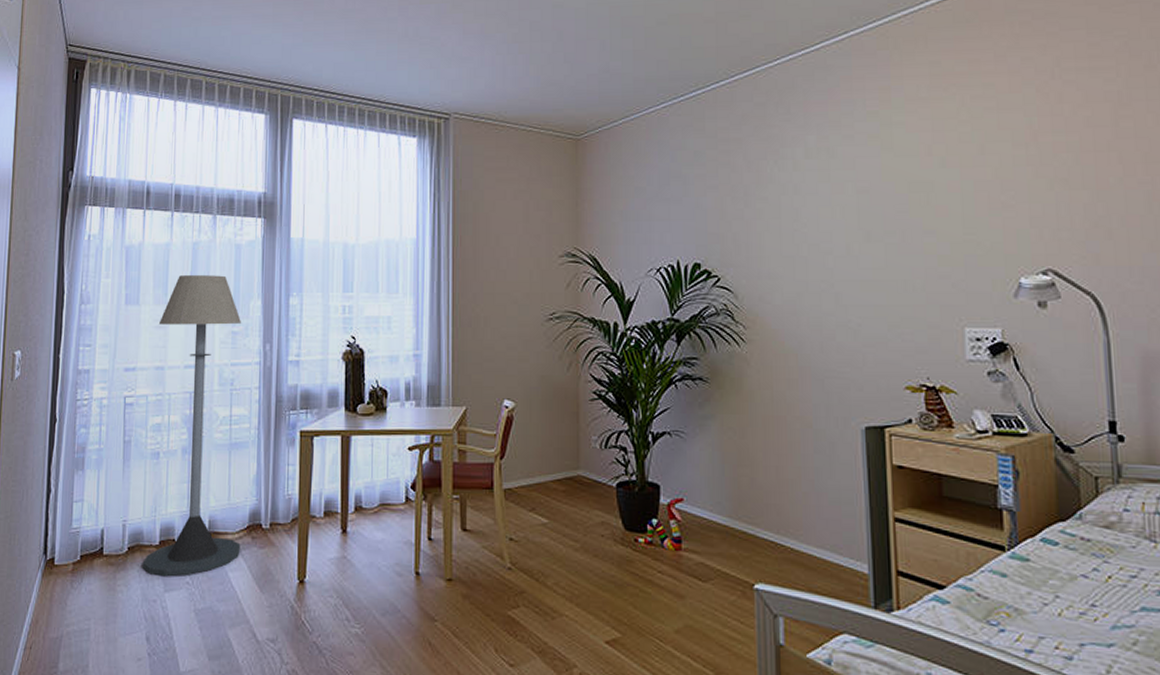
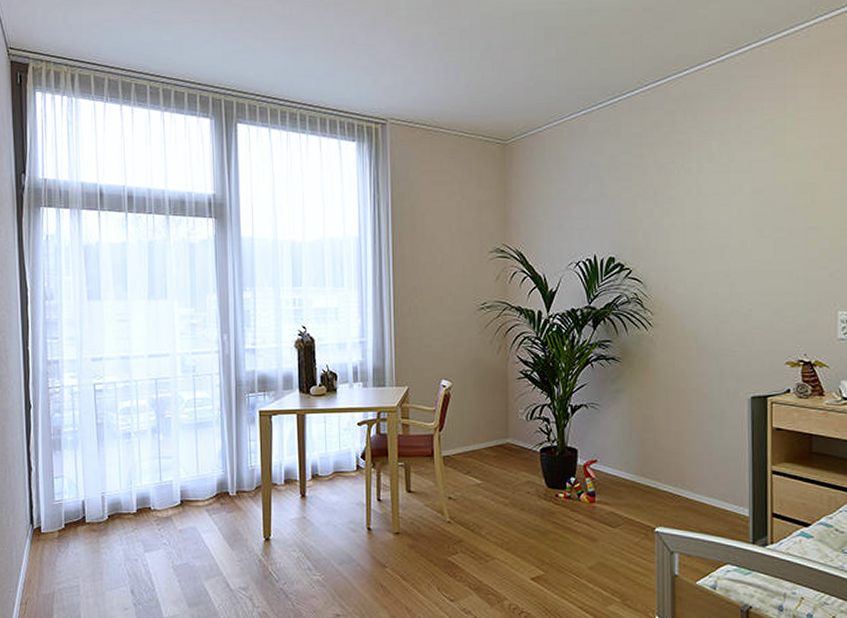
floor lamp: present [143,275,241,577] -> none [121,272,211,540]

